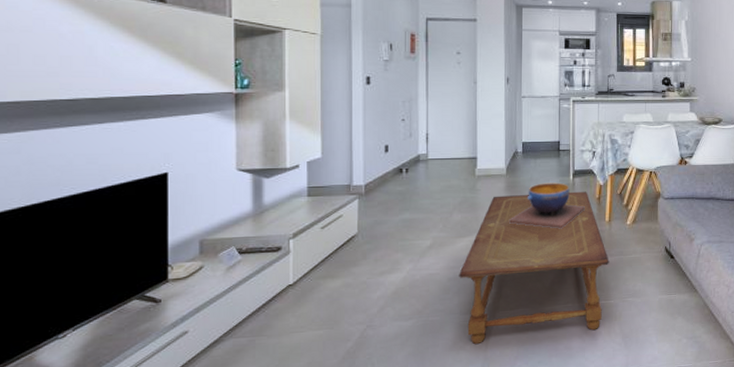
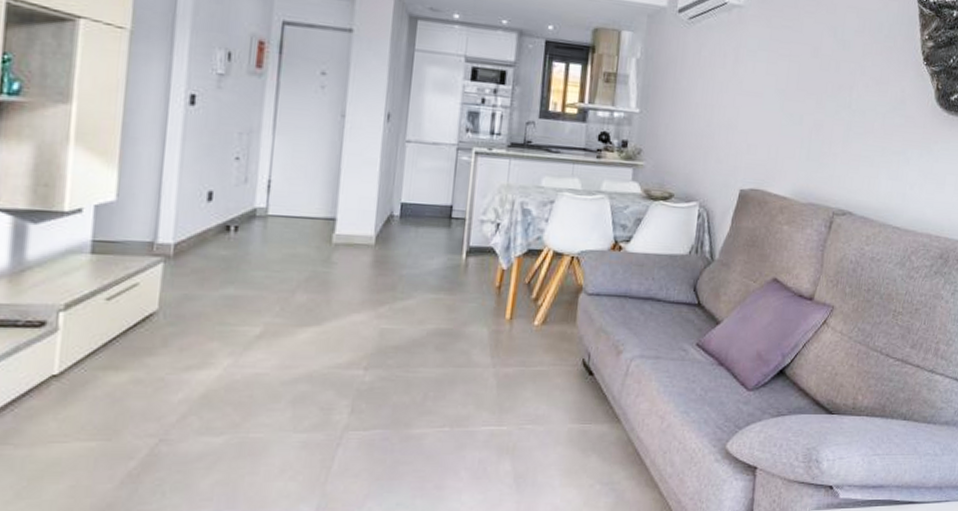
coffee table: present [459,191,610,344] -> none [296,273,506,474]
decorative bowl: present [508,182,586,229] -> none [371,260,481,325]

